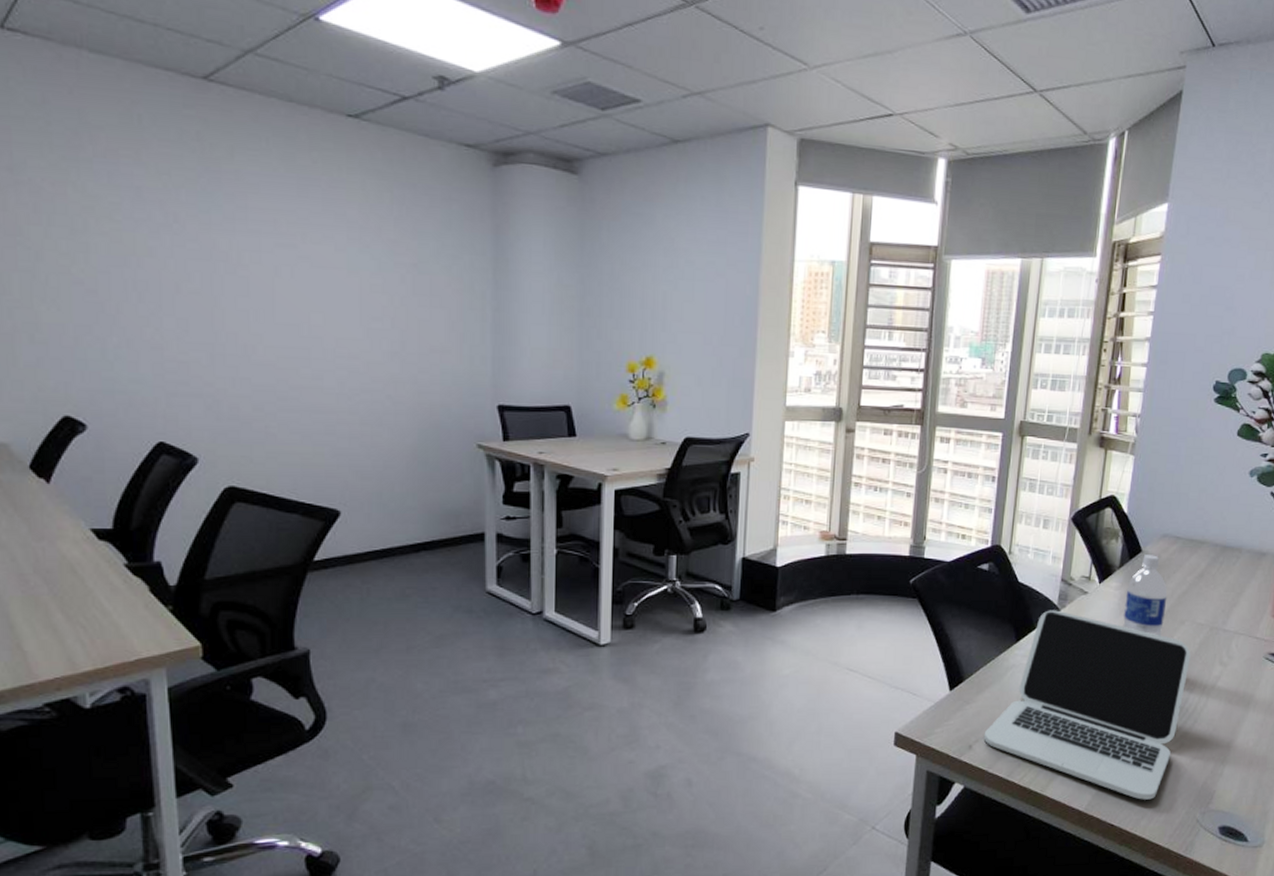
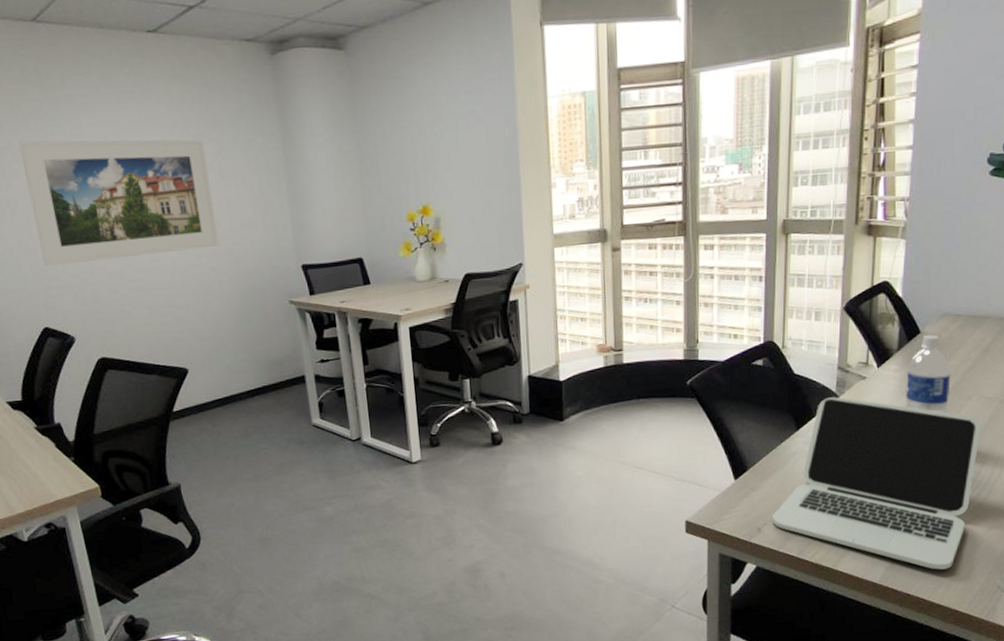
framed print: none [161,215,401,372] -> present [18,139,219,266]

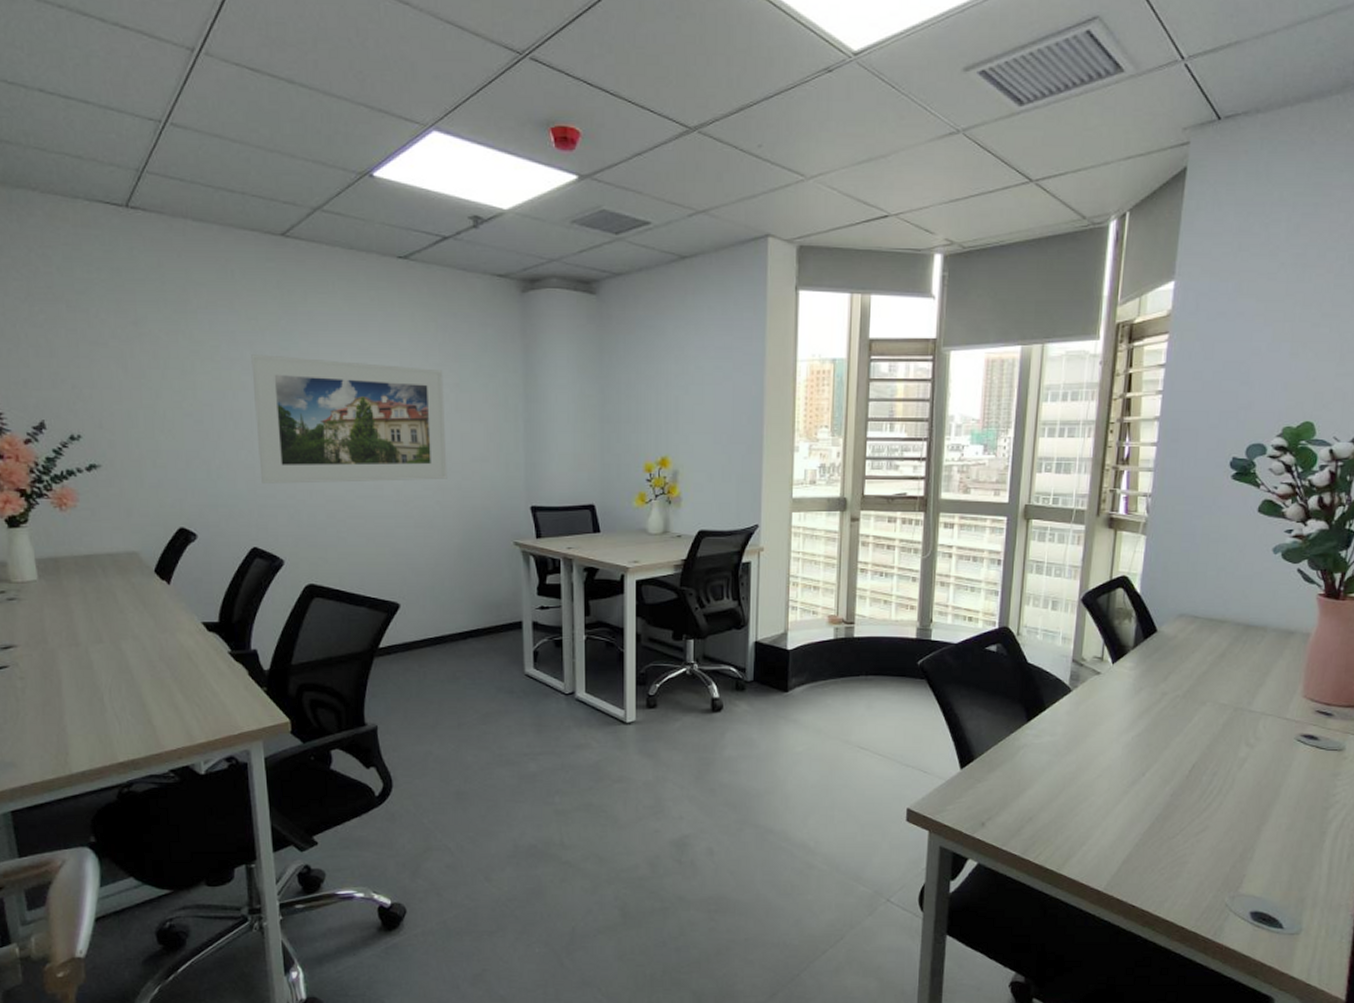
laptop: present [772,397,981,570] -> none [996,690,1214,882]
water bottle: present [906,335,951,413] -> none [1139,635,1186,717]

